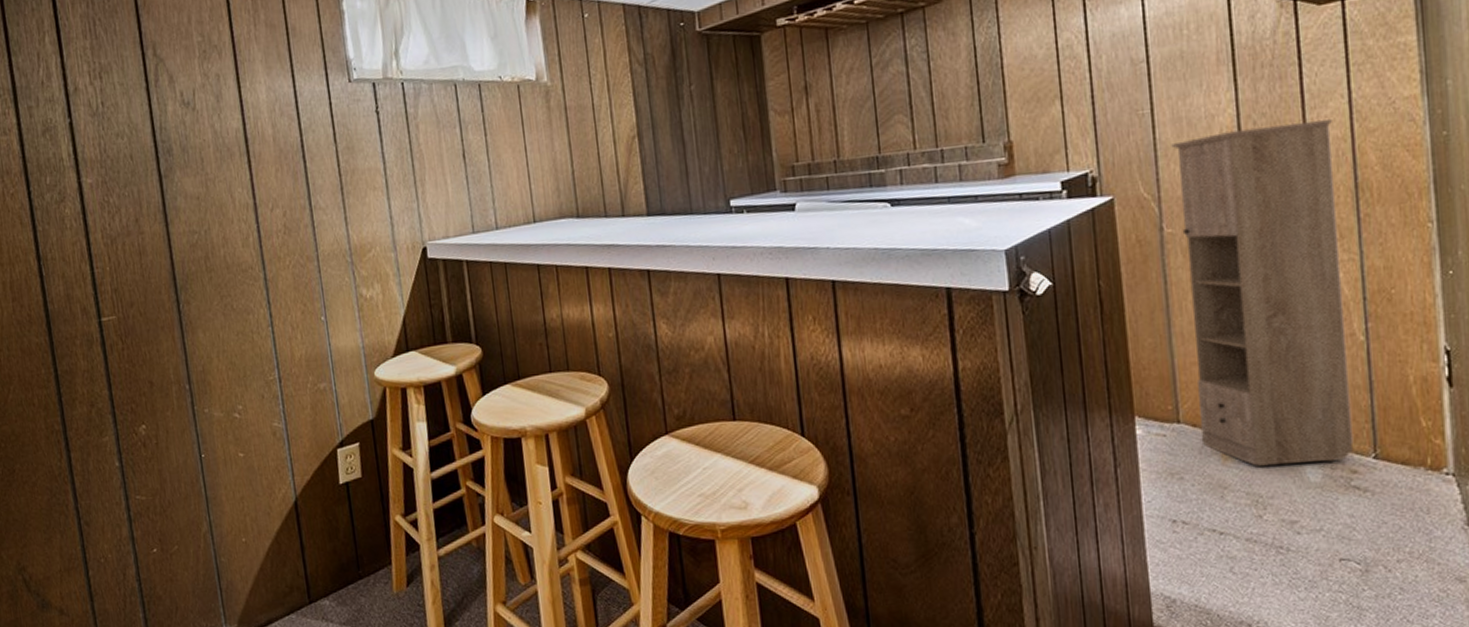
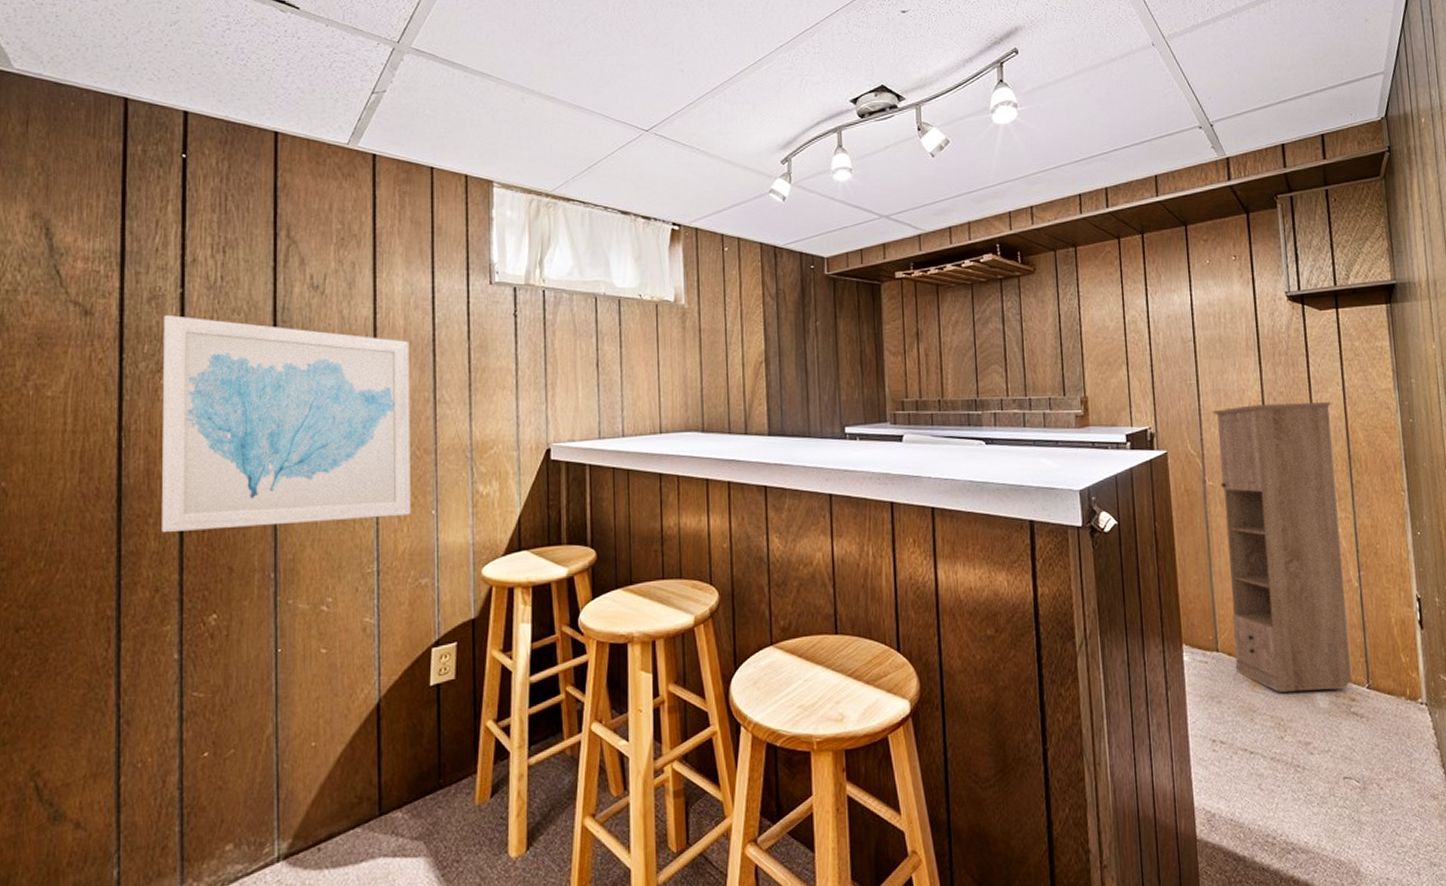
wall art: none [58,145,302,352] -> present [162,314,411,532]

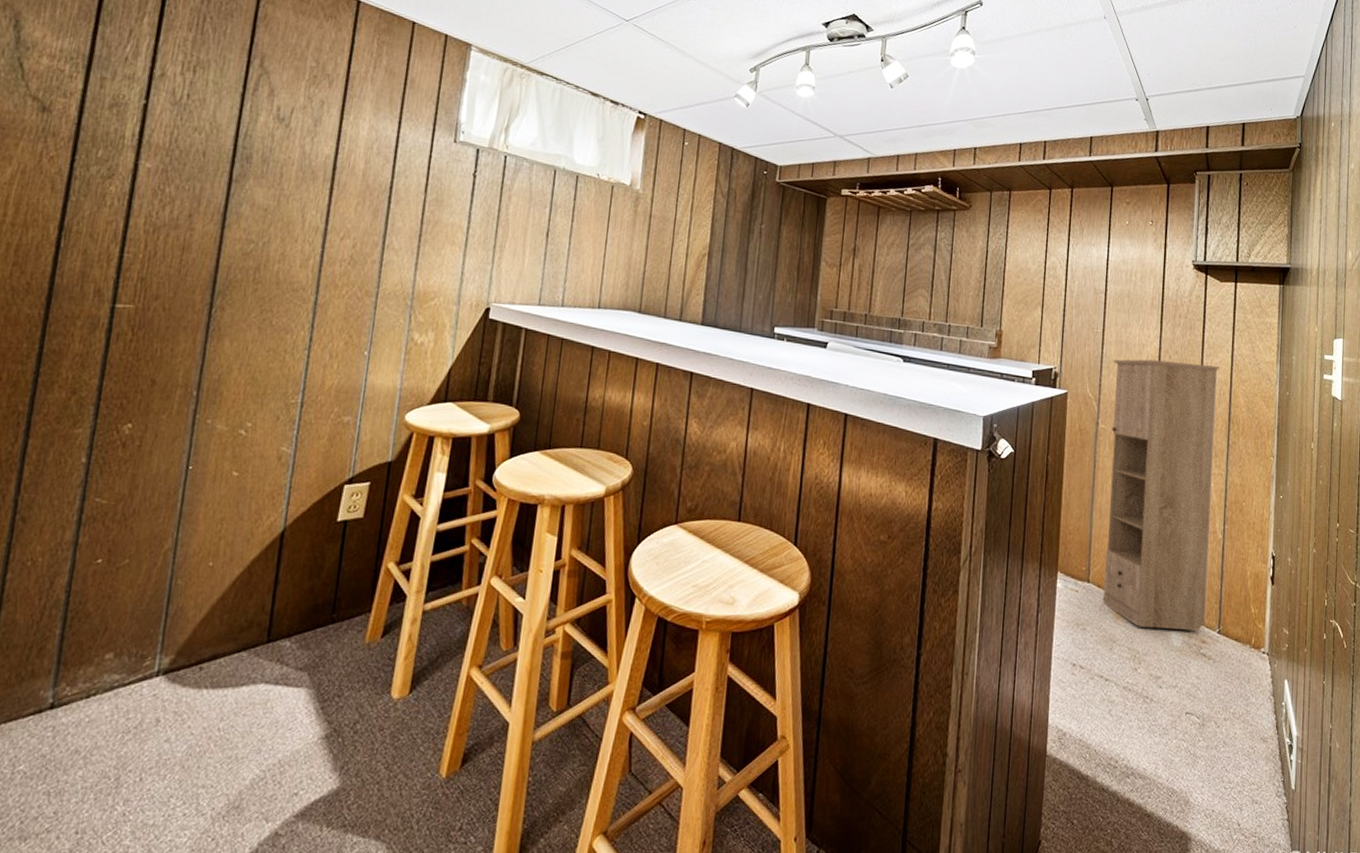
wall art: present [162,314,411,532] -> none [88,123,367,353]

